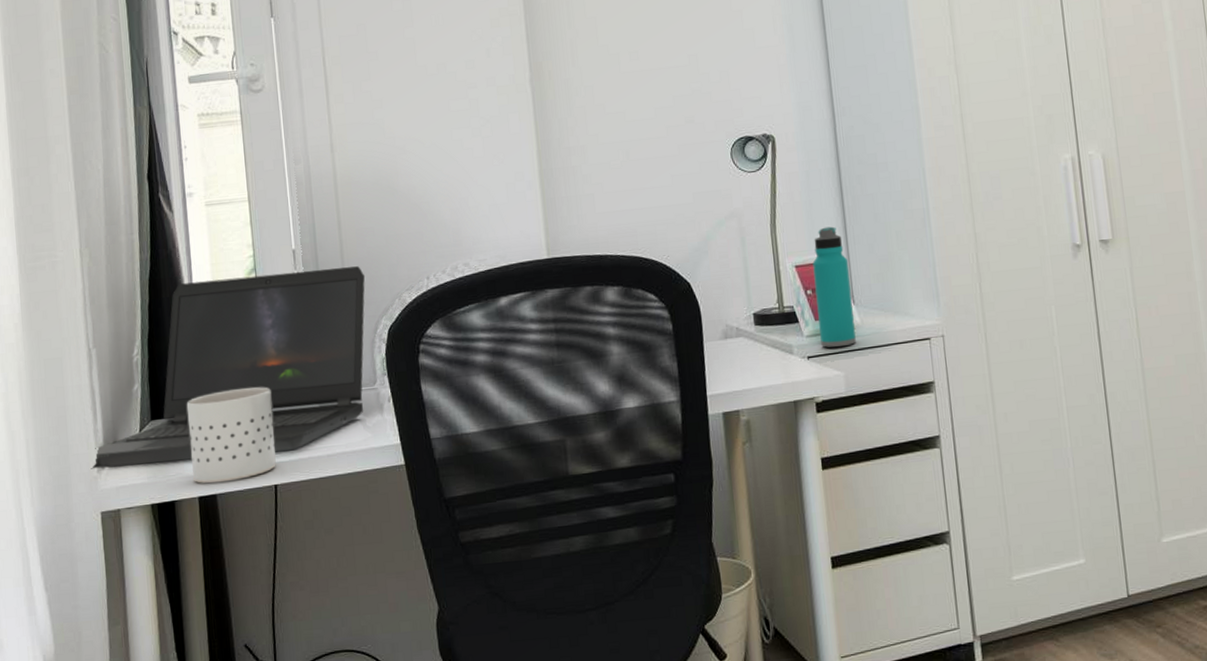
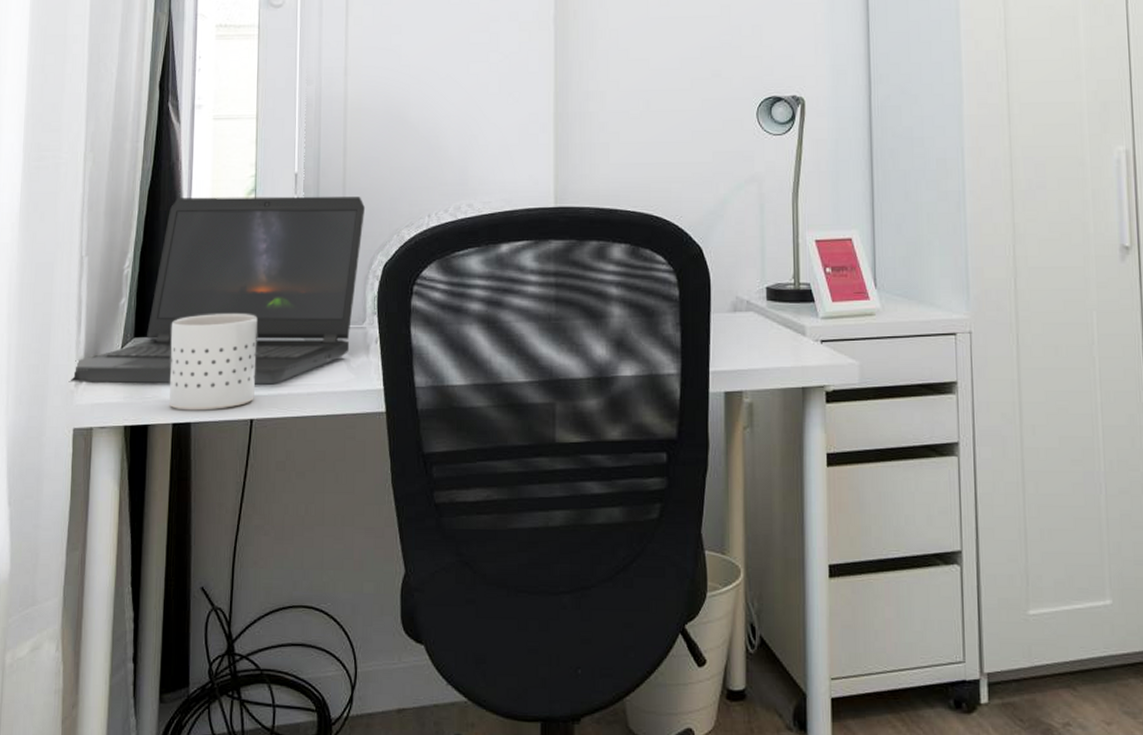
water bottle: present [812,226,856,348] -> none [834,201,875,334]

